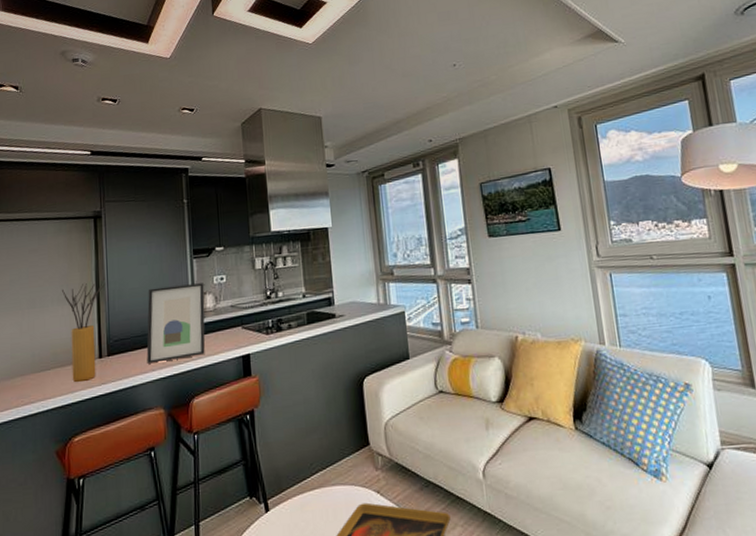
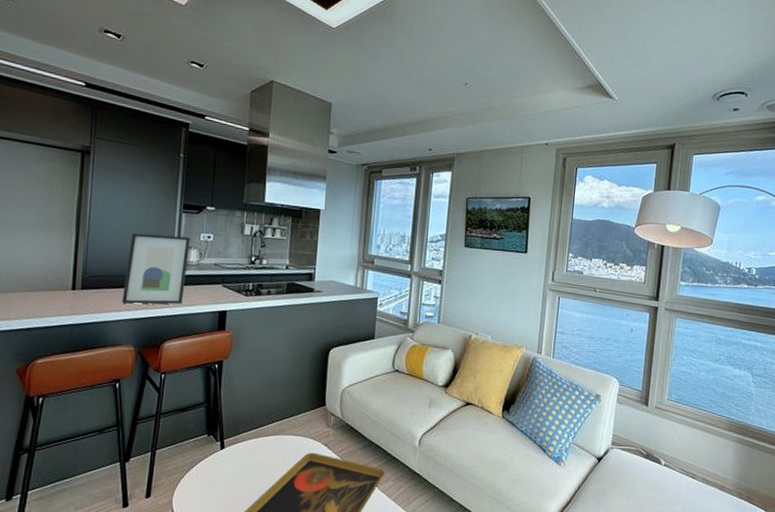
vase: present [61,279,106,383] -> none [37,214,87,310]

